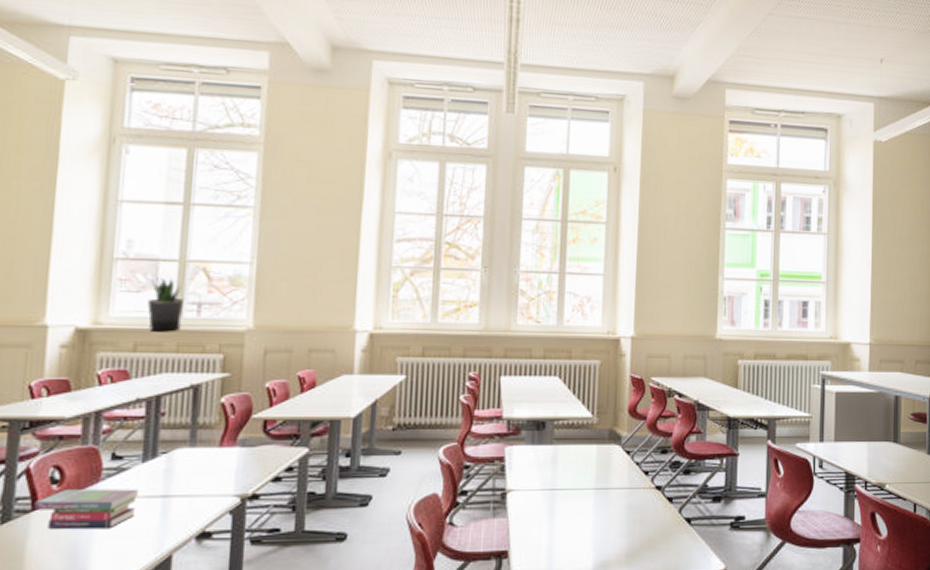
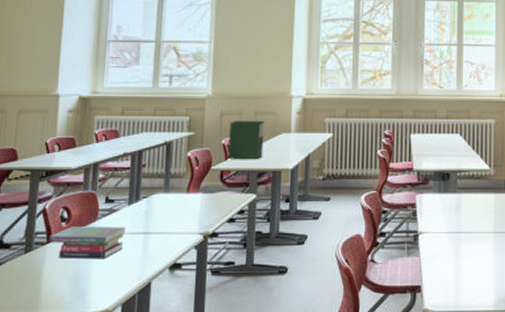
planter: present [147,277,185,332] -> none [132,55,160,99]
binder: none [273,360,321,406] -> present [228,121,265,159]

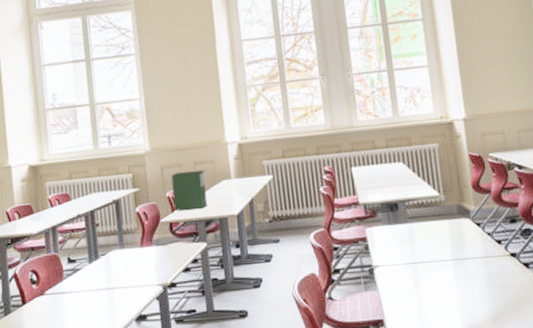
books: present [48,226,126,259] -> none [22,284,91,318]

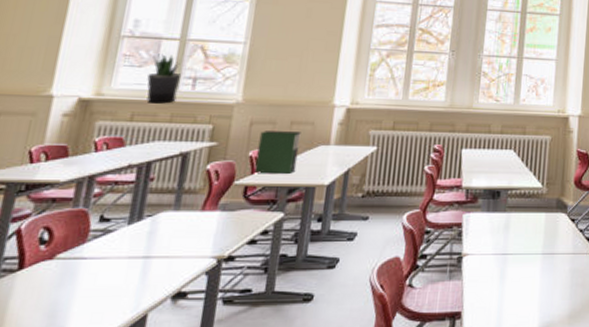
planter: none [73,119,99,162] -> present [146,54,182,104]

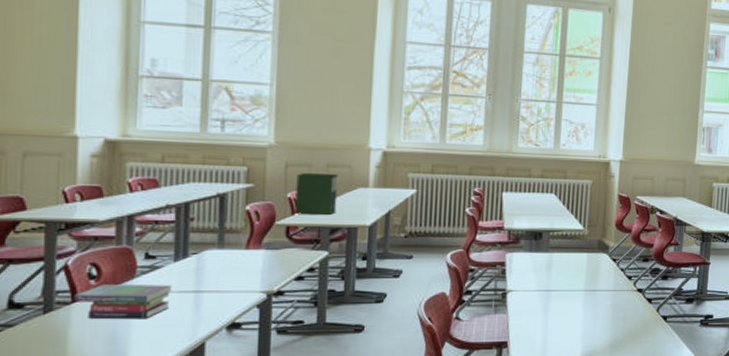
books: none [19,250,123,289] -> present [73,285,173,320]
planter: present [146,54,182,104] -> none [173,95,209,145]

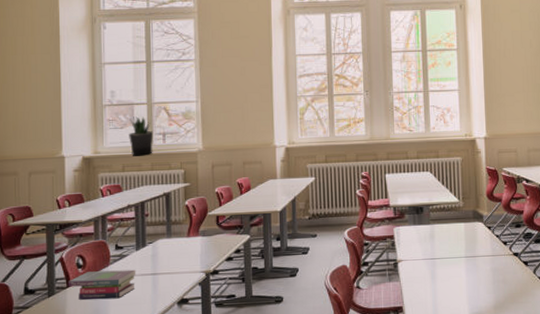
planter: none [173,95,209,145] -> present [129,116,154,156]
binder: present [295,173,338,215] -> none [221,170,253,205]

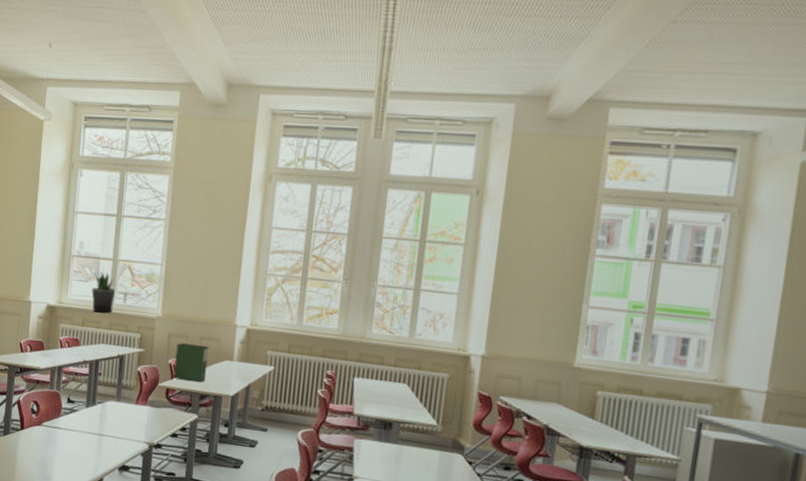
books: present [67,269,136,300] -> none [21,419,84,452]
binder: none [221,170,253,205] -> present [173,343,209,382]

